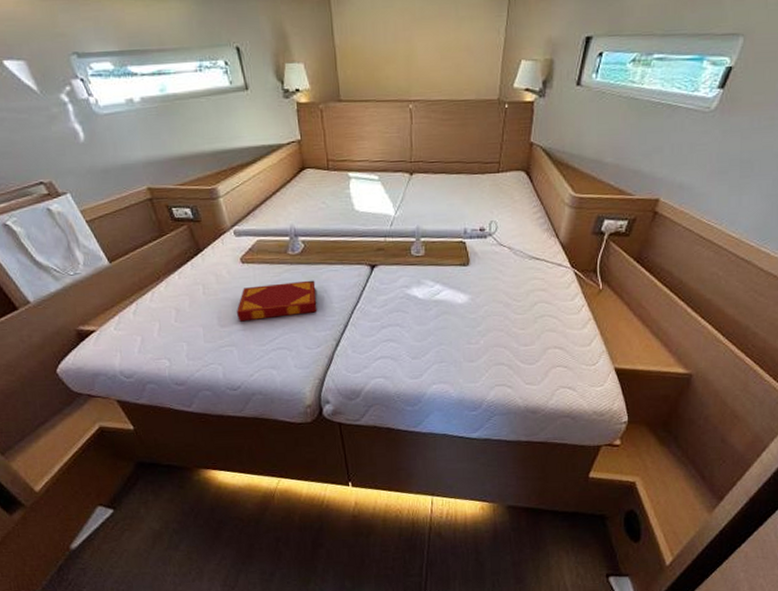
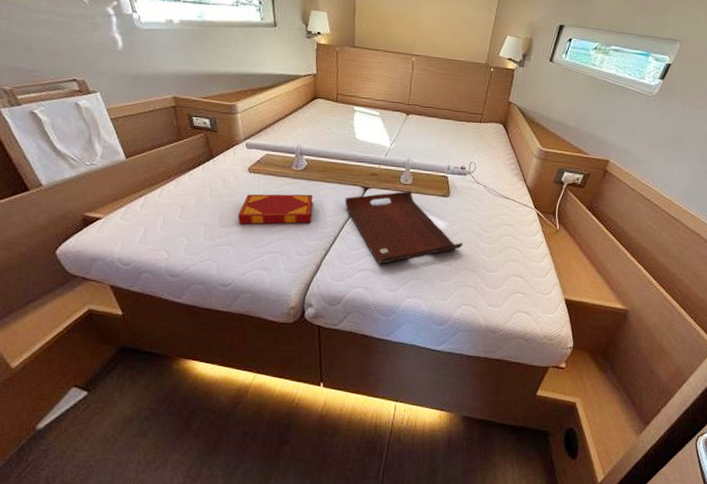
serving tray: none [351,263,490,350] -> present [345,191,463,264]

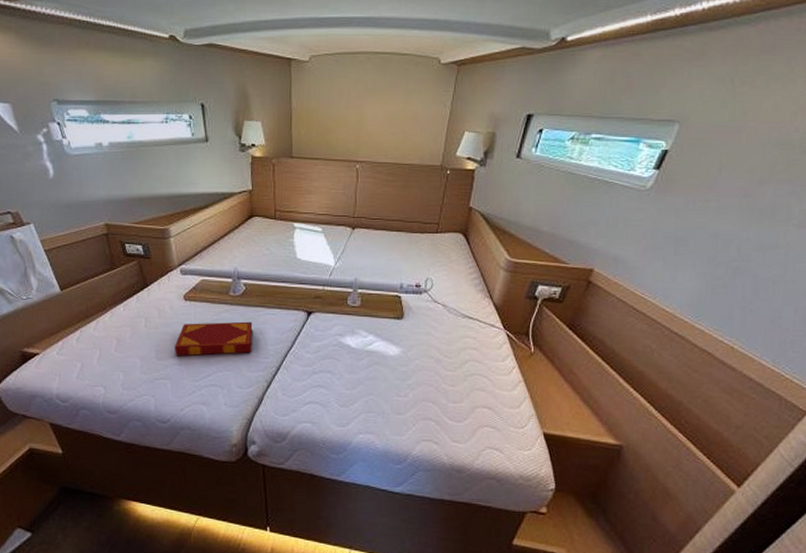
serving tray: present [345,191,463,264] -> none [287,314,421,396]

